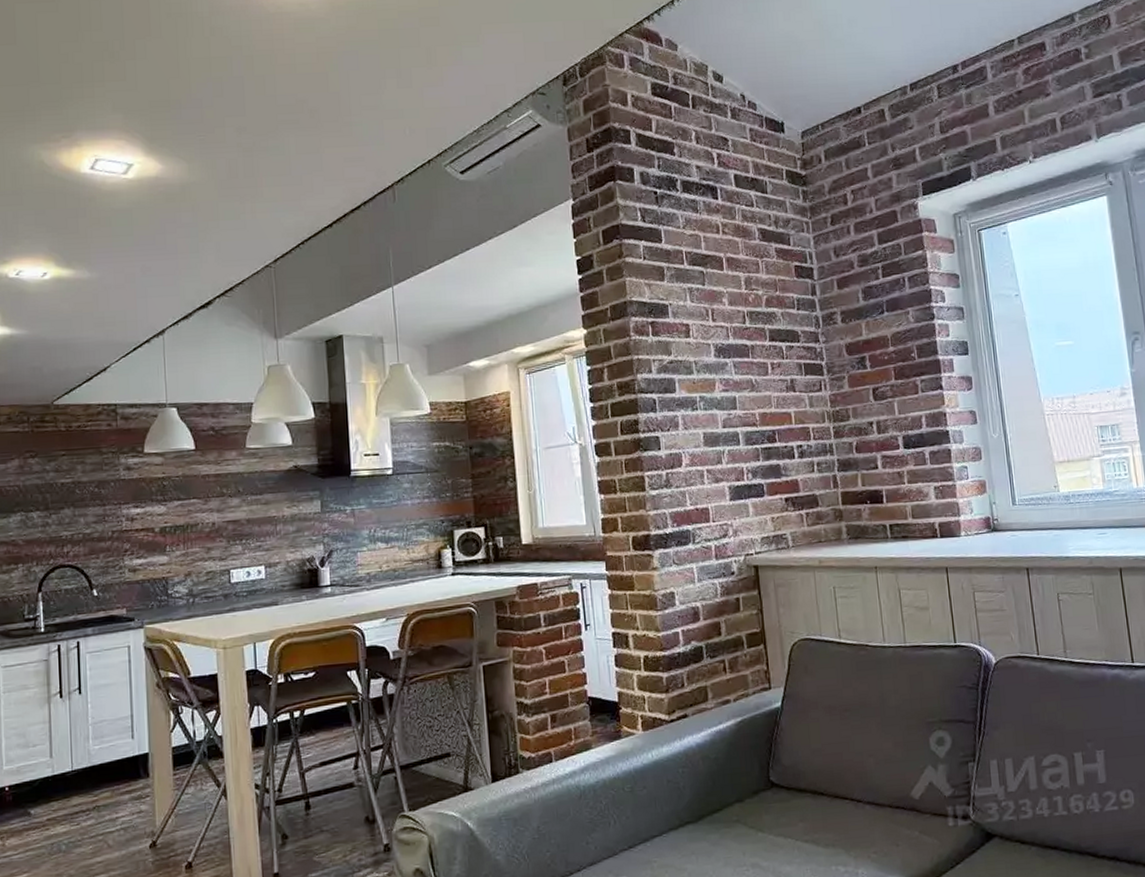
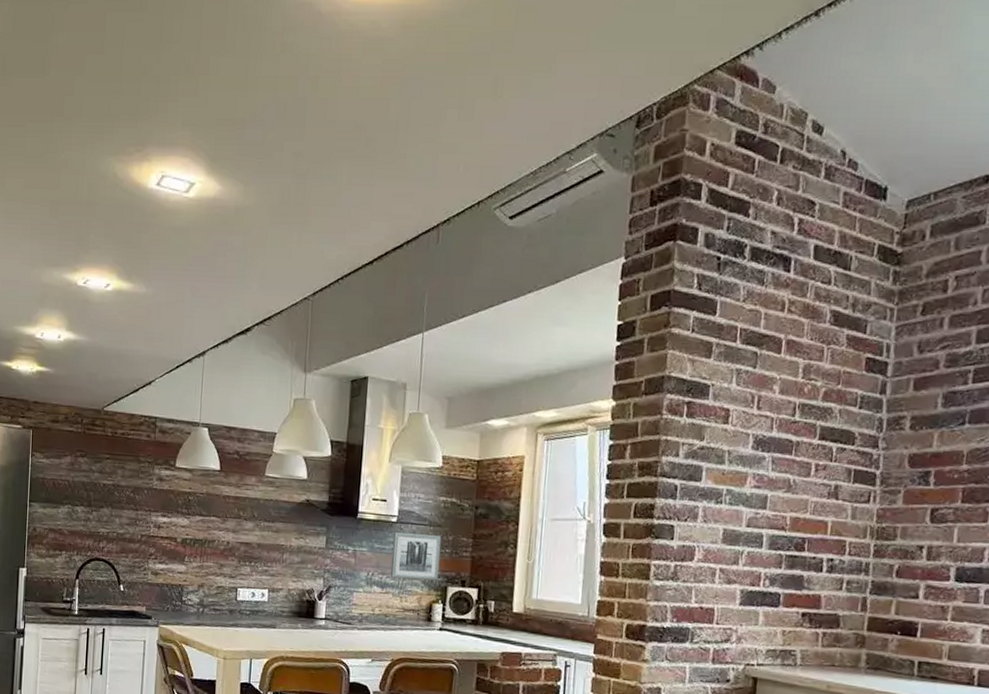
wall art: none [390,480,443,531] -> present [390,532,442,581]

